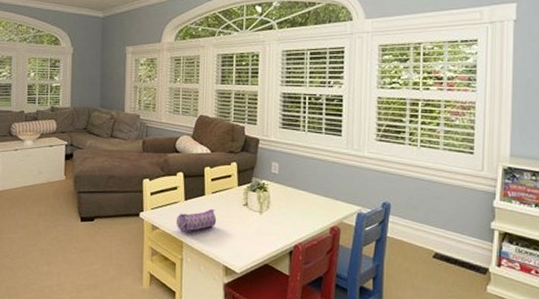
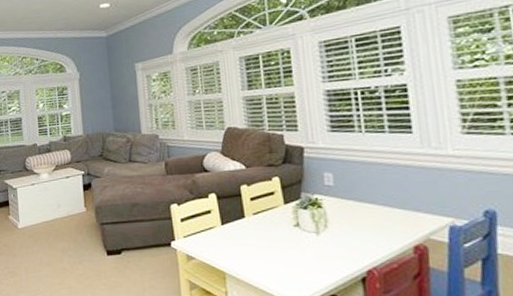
pencil case: present [176,208,217,232] -> none [214,232,263,261]

